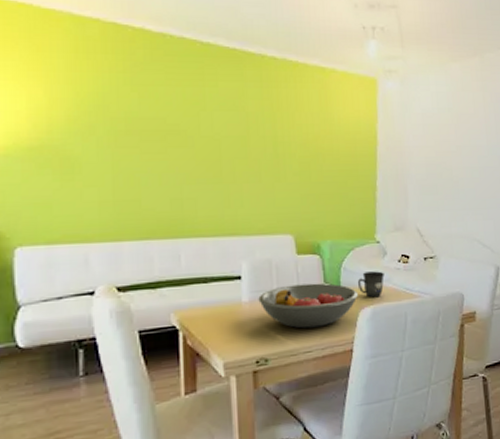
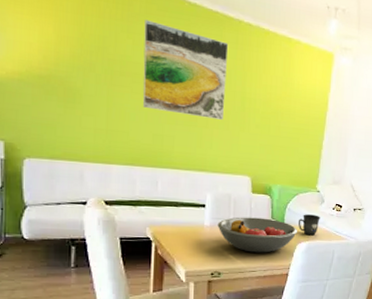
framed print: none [151,68,254,172] -> present [142,20,229,120]

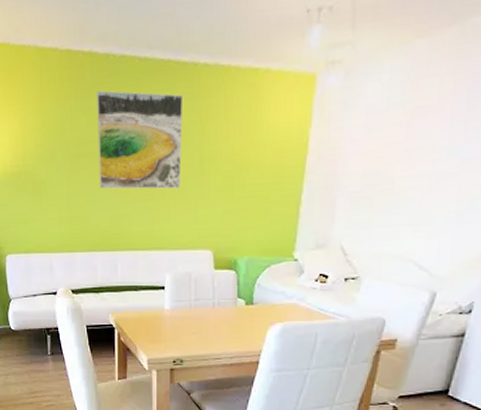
fruit bowl: present [217,217,297,253] -> none [178,297,269,338]
mug: present [298,214,320,236] -> none [269,289,299,316]

